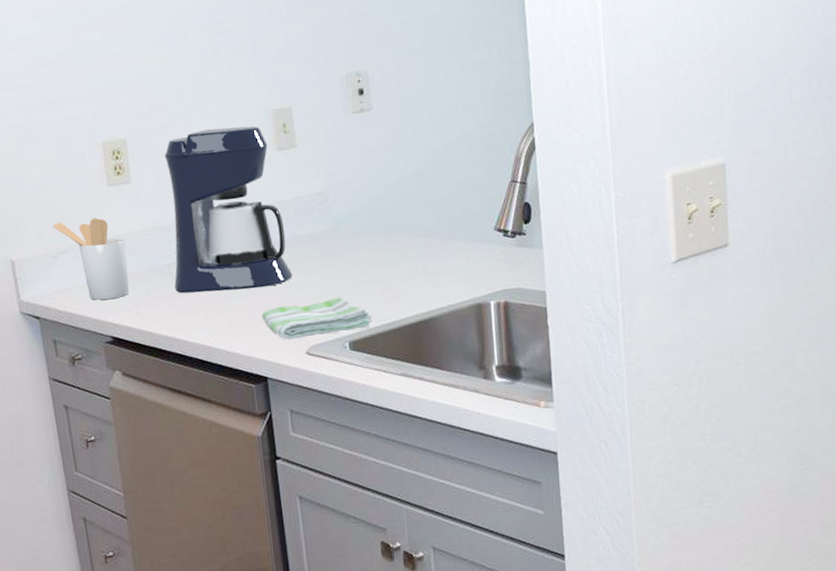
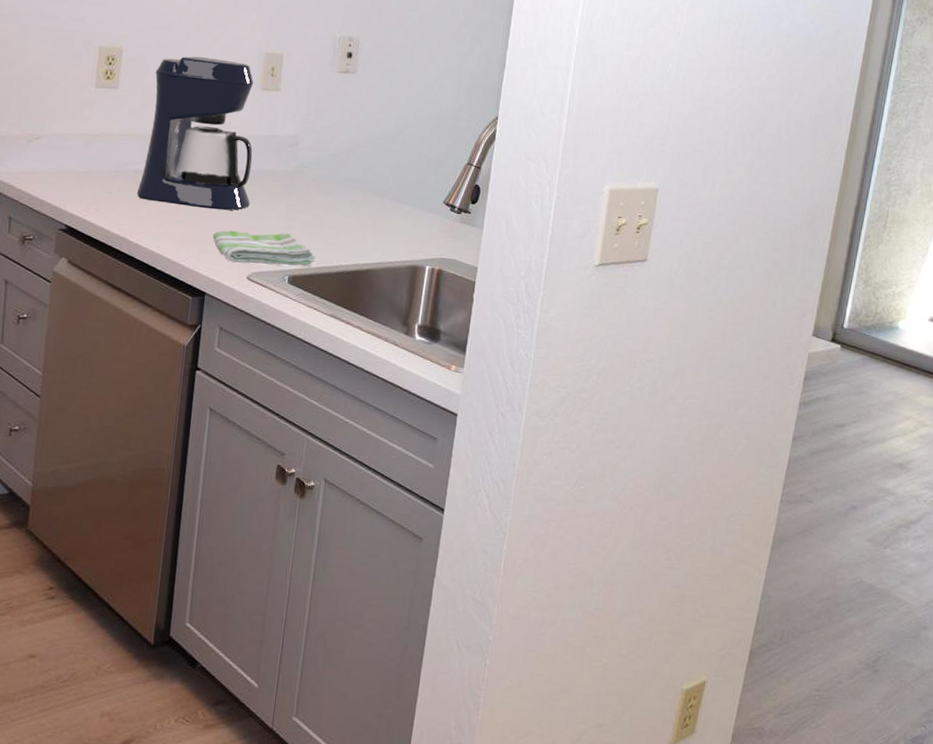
utensil holder: present [52,218,129,300] -> none [33,110,100,191]

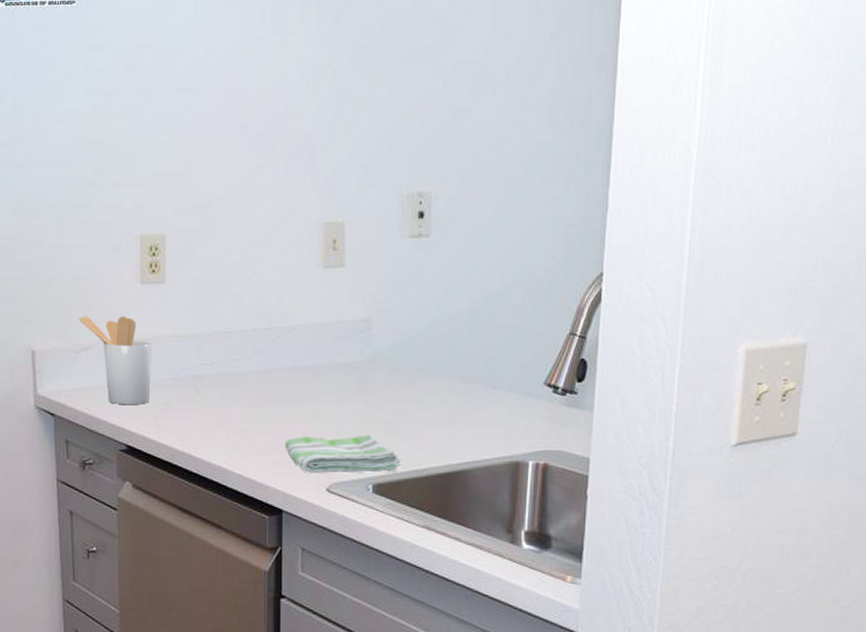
utensil holder: none [33,110,100,191] -> present [78,316,151,404]
coffee maker: present [137,56,254,211] -> none [198,235,322,414]

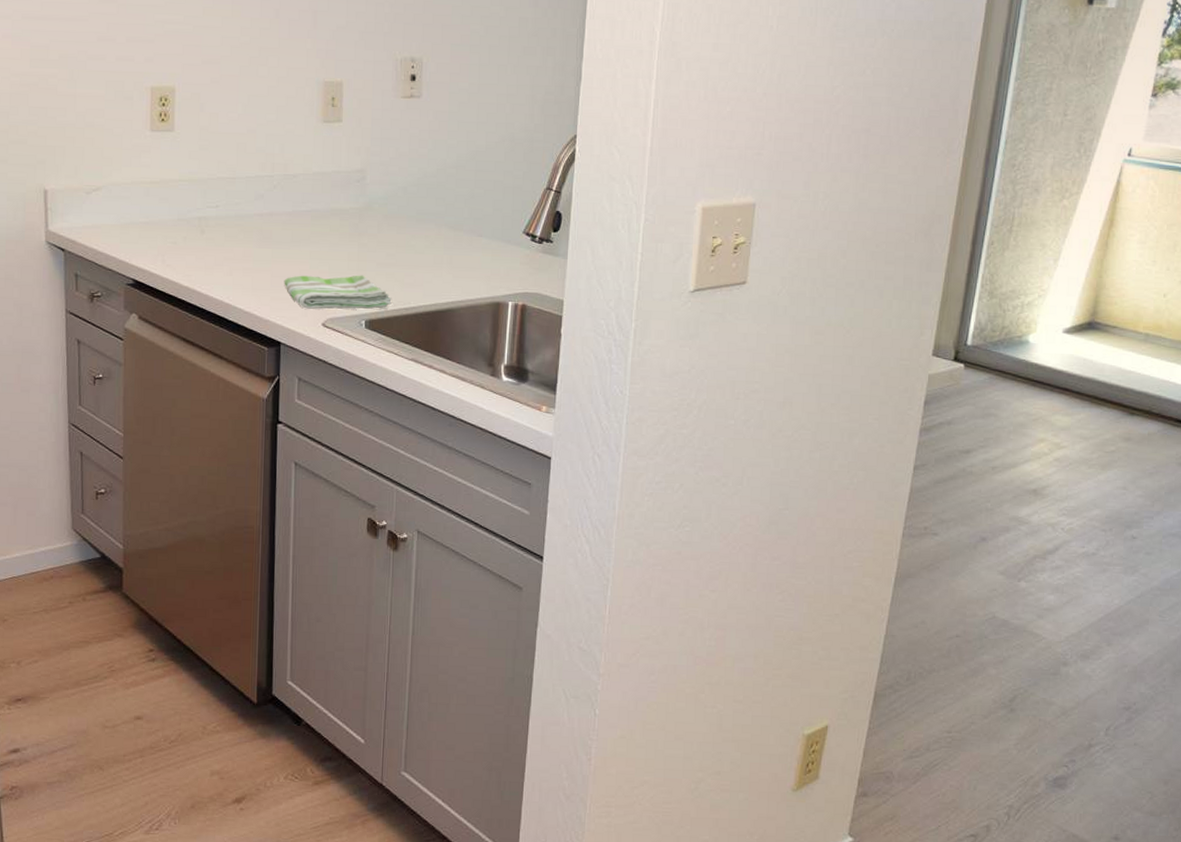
utensil holder: present [78,316,151,404] -> none [90,159,159,242]

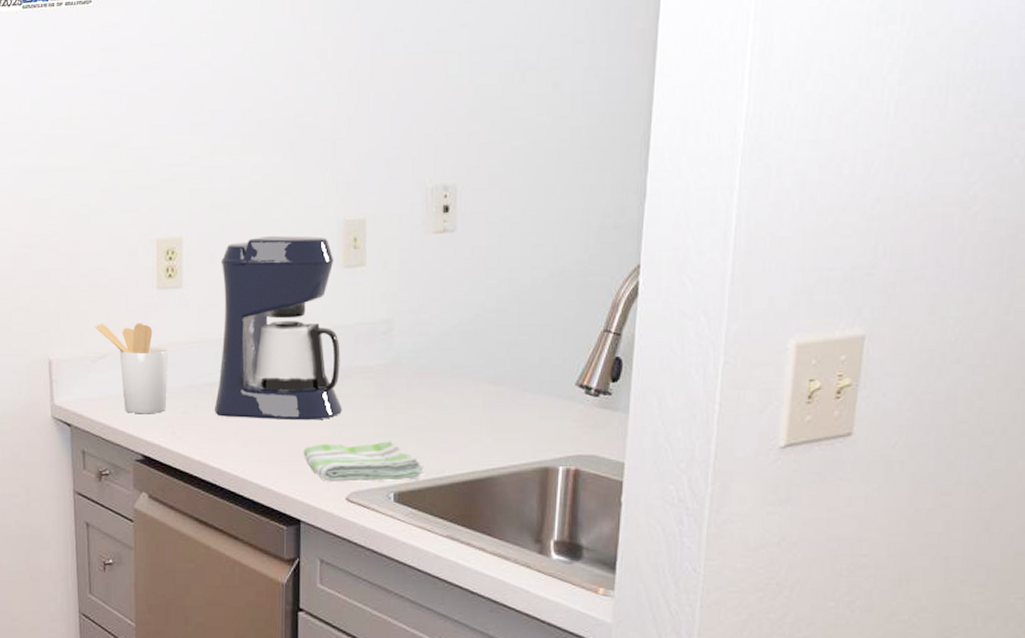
utensil holder: none [90,159,159,242] -> present [95,323,168,413]
coffee maker: none [203,90,320,255] -> present [215,235,342,421]

